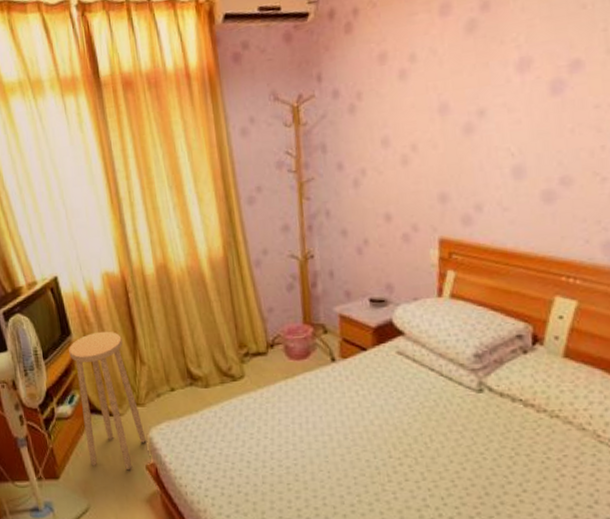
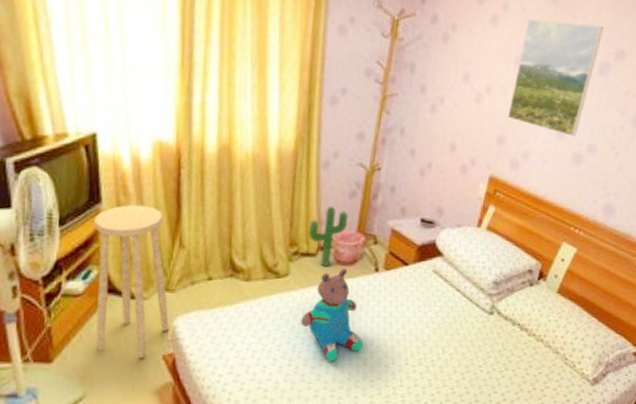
decorative plant: none [253,302,292,364] -> present [308,206,349,267]
teddy bear: none [265,363,337,461] -> present [300,268,364,362]
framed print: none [443,41,544,174] -> present [507,19,604,137]

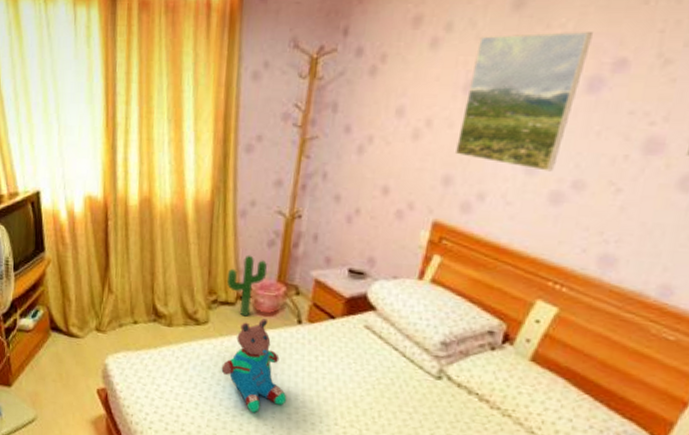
stool: present [94,204,169,359] -> none [40,253,102,391]

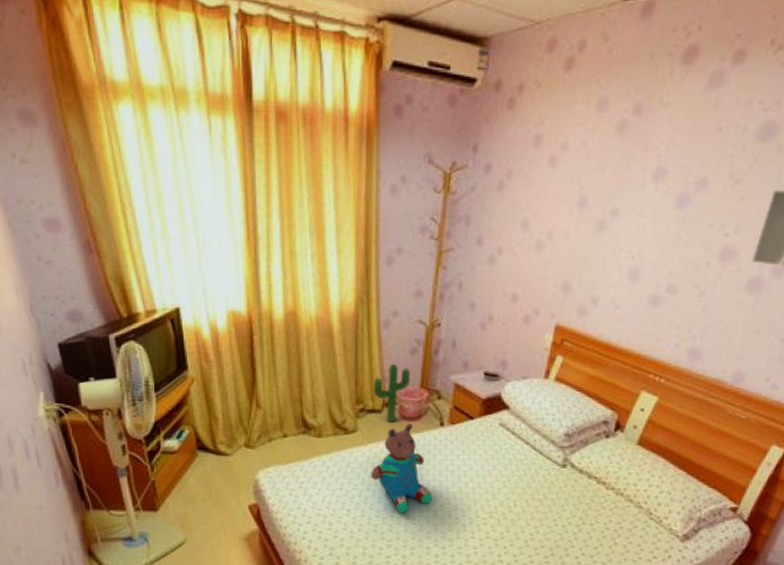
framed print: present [454,32,593,172] -> none [572,154,680,278]

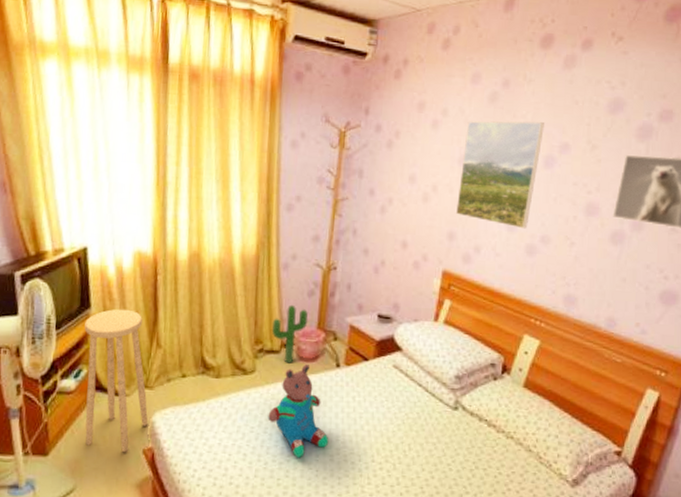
stool: none [183,370,252,509] -> present [84,309,149,453]
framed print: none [572,154,680,278] -> present [455,121,544,229]

